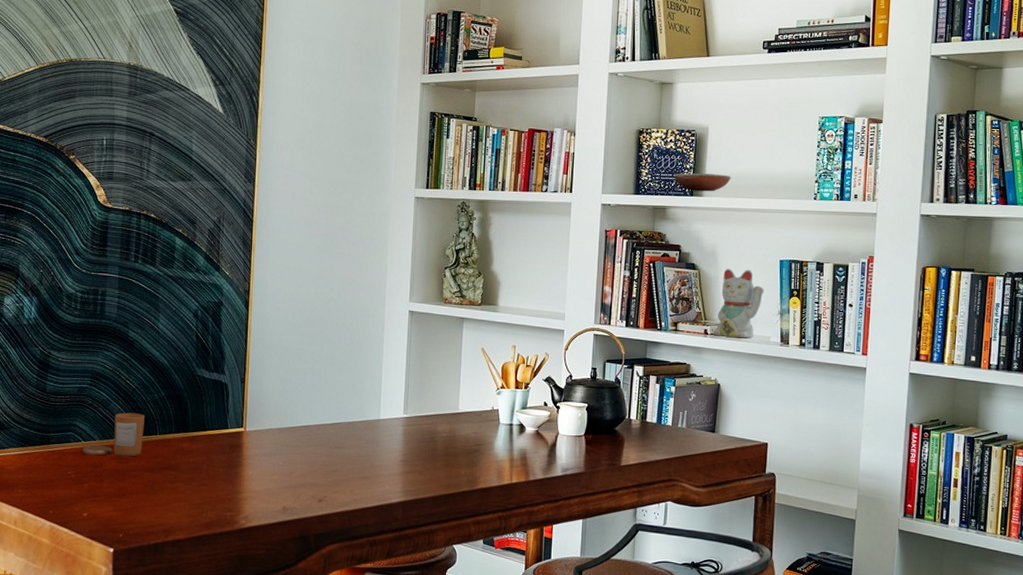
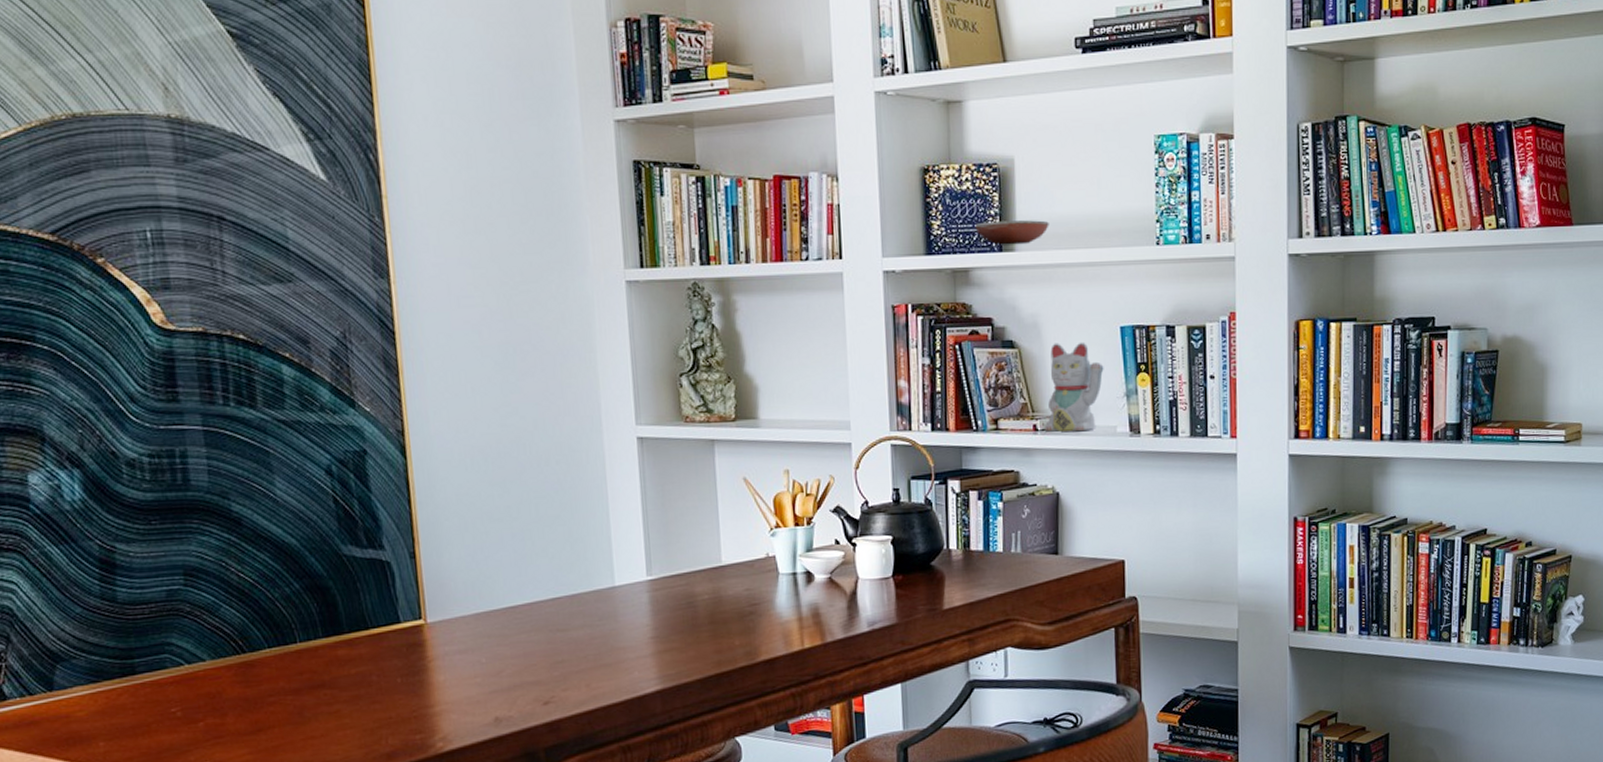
candle: present [81,412,145,457] -> none [186,616,278,683]

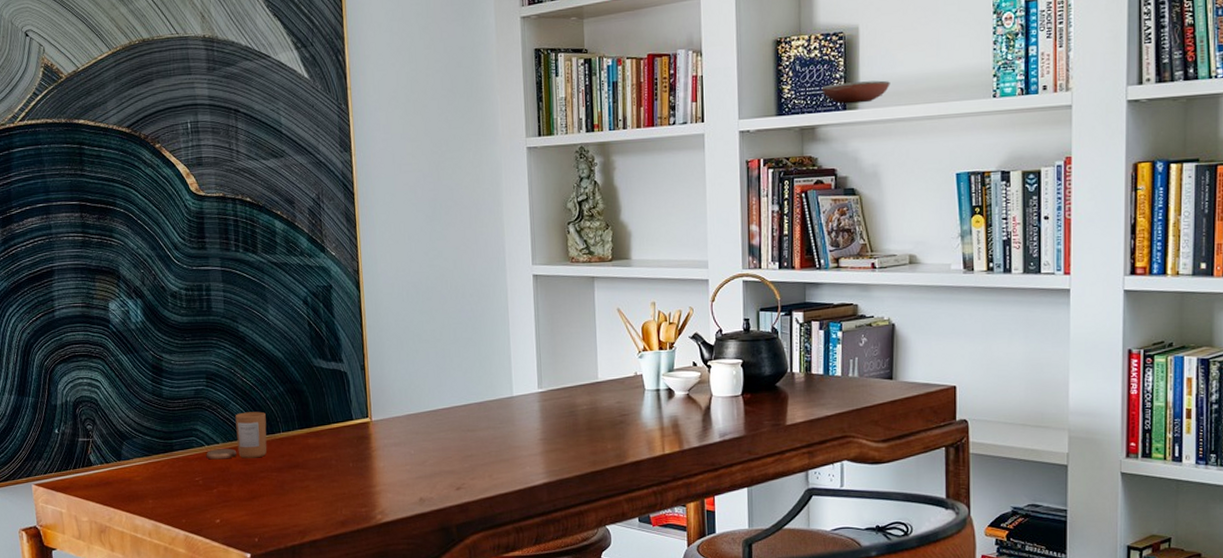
candle: none [186,616,278,683] -> present [206,411,267,460]
decorative figurine: present [1044,342,1104,432] -> none [882,188,940,269]

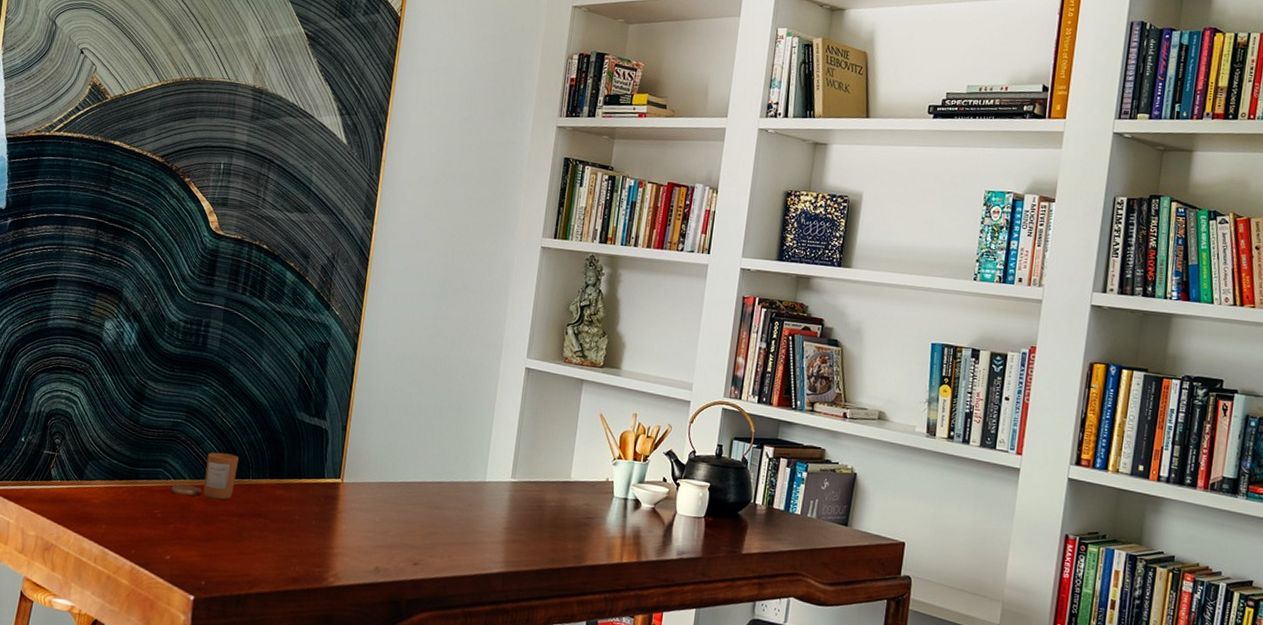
decorative bowl: present [821,80,890,105] -> none [821,241,884,264]

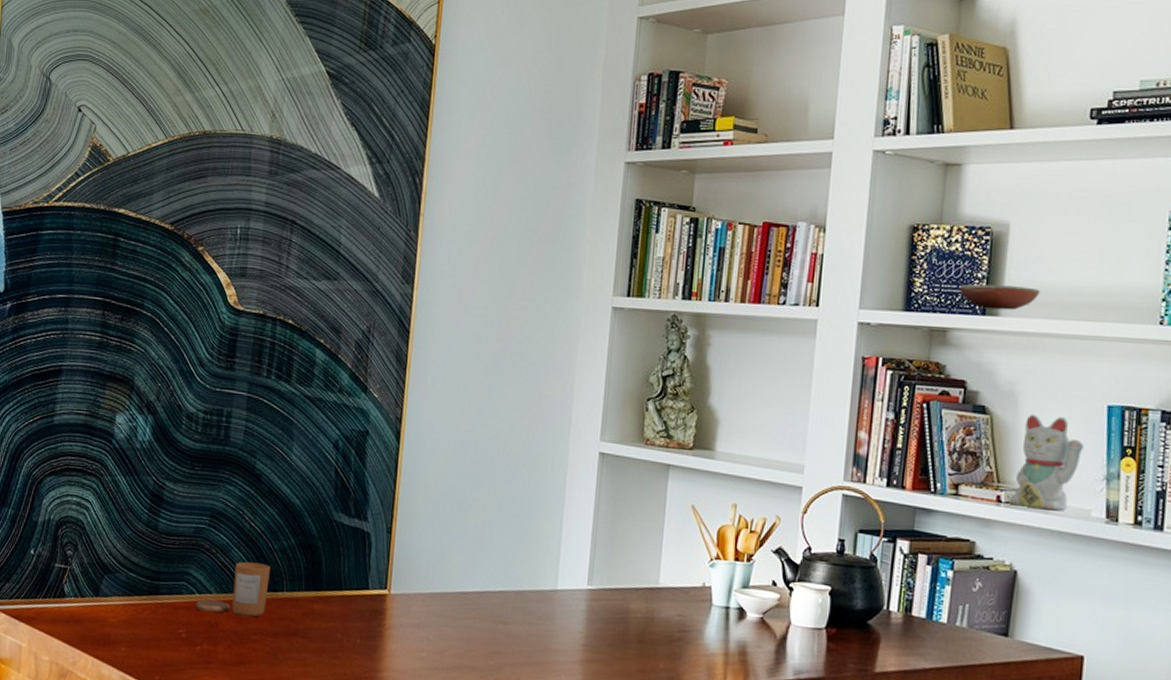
decorative bowl: none [821,241,884,264] -> present [959,284,1040,311]
decorative figurine: none [852,348,912,426] -> present [1008,414,1084,511]

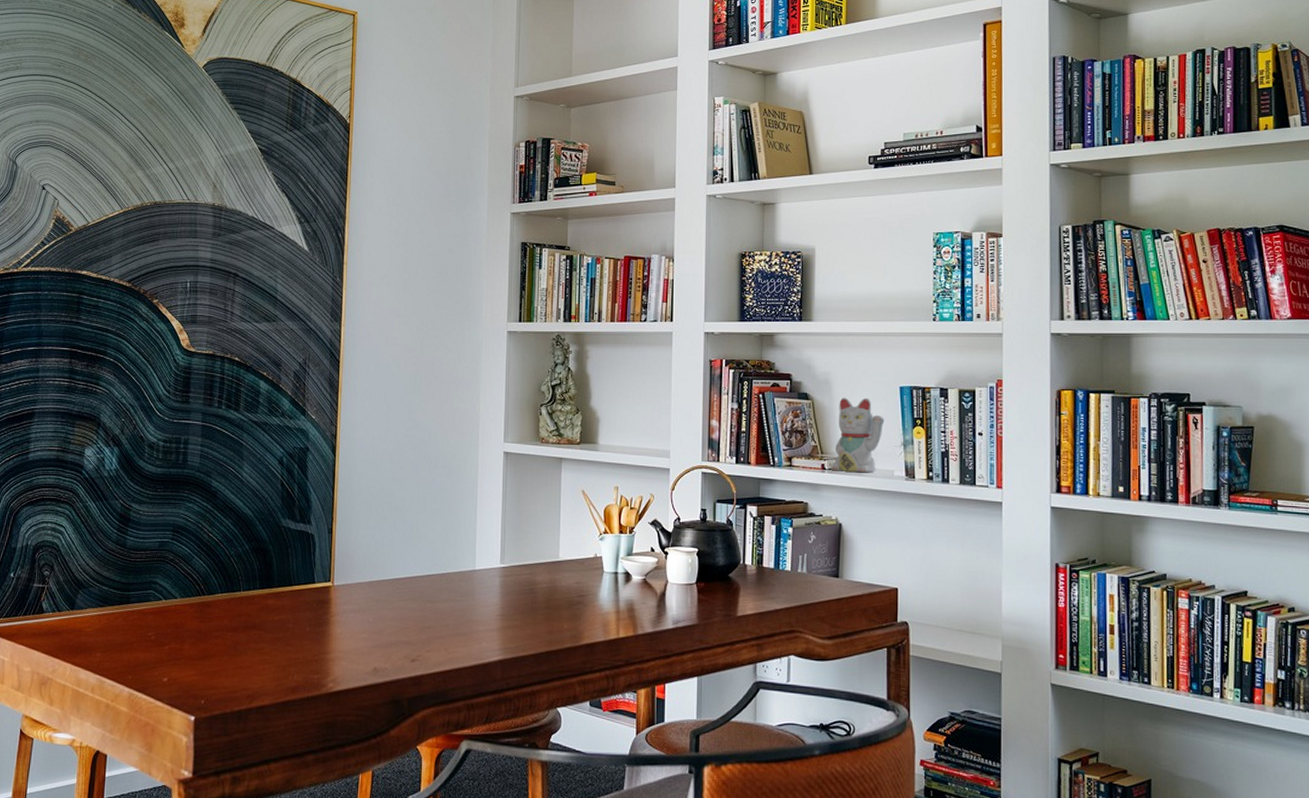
candle: present [195,561,270,618] -> none [162,568,228,616]
decorative bowl: present [959,284,1040,311] -> none [780,297,842,316]

